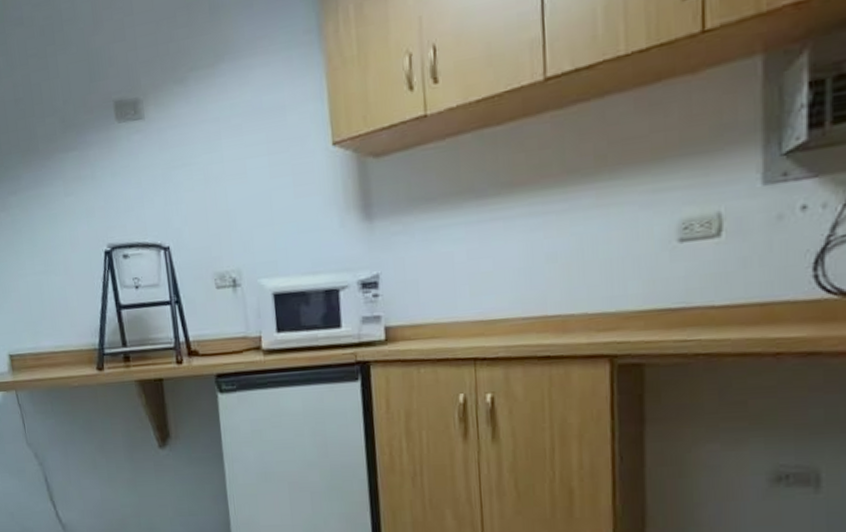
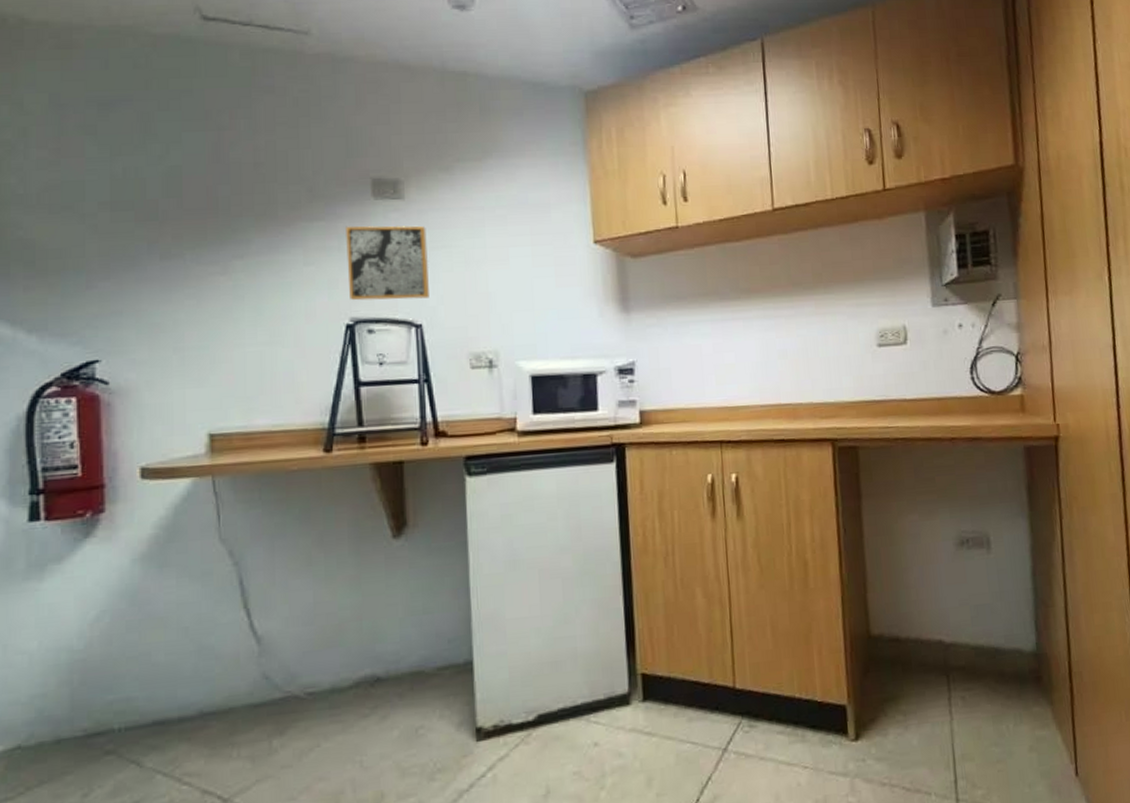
wall art: none [96,145,174,228] -> present [346,225,429,301]

